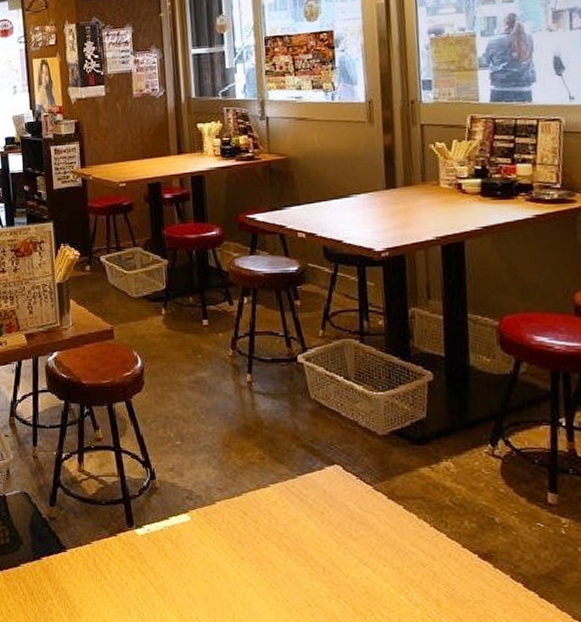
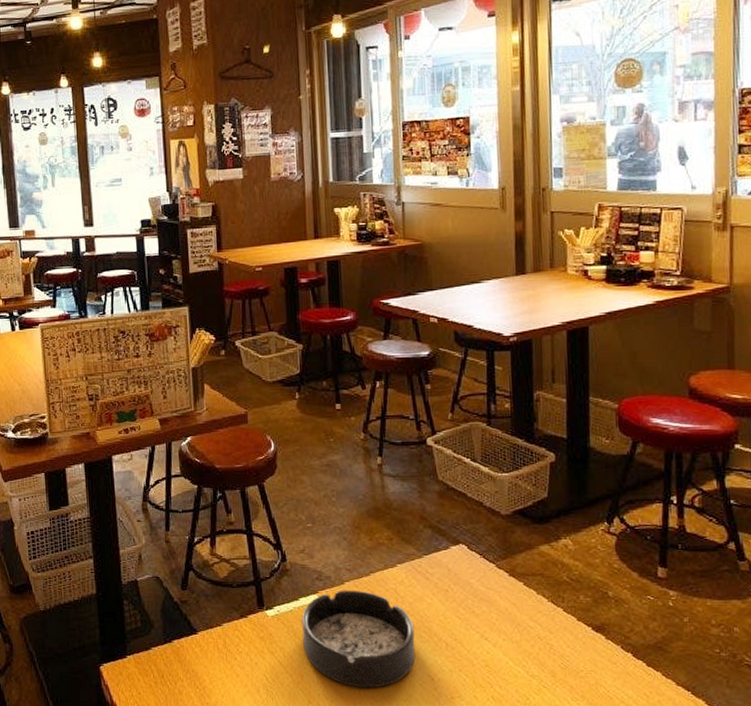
ashtray: none [172,509,292,612] -> present [302,590,416,688]

